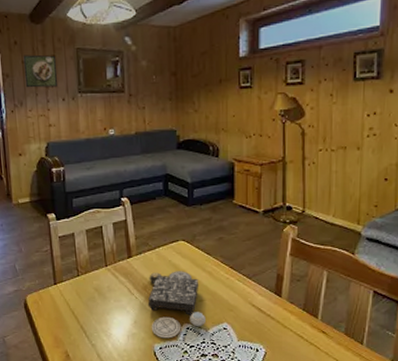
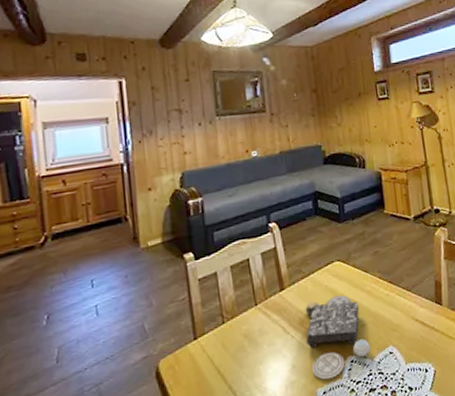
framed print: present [23,54,58,88] -> none [152,79,194,115]

